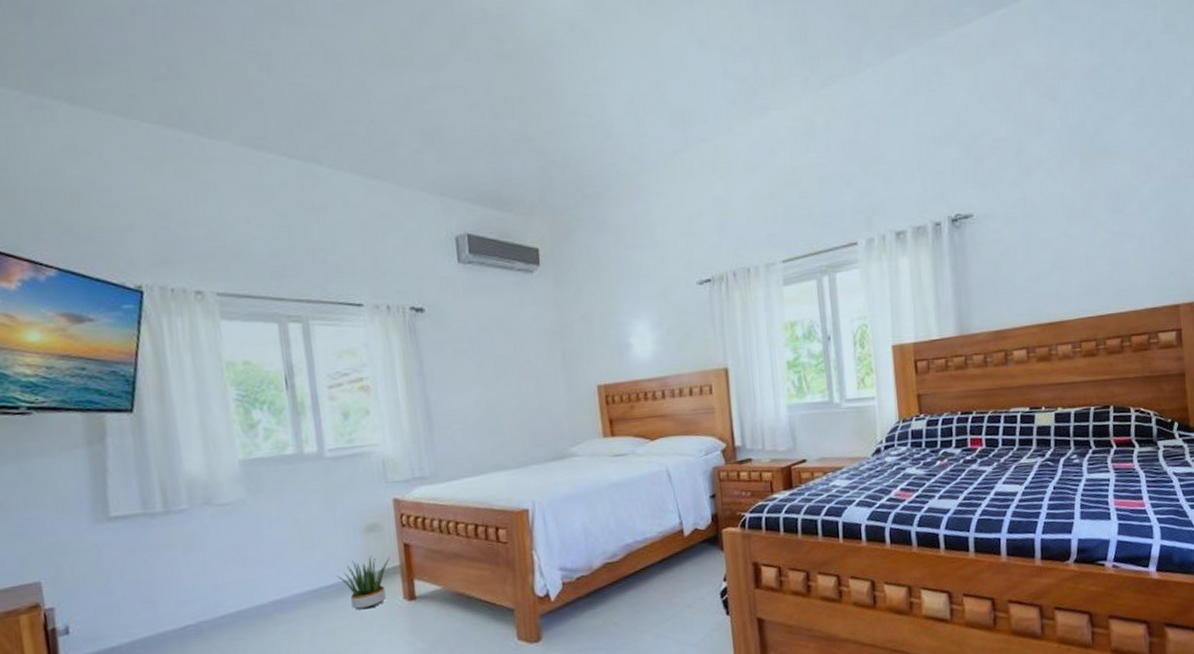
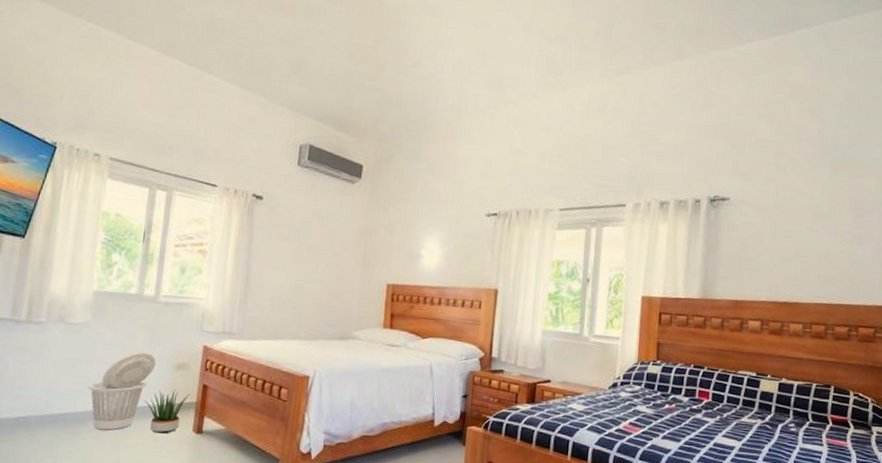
laundry basket: none [263,520,341,620] -> present [88,352,156,431]

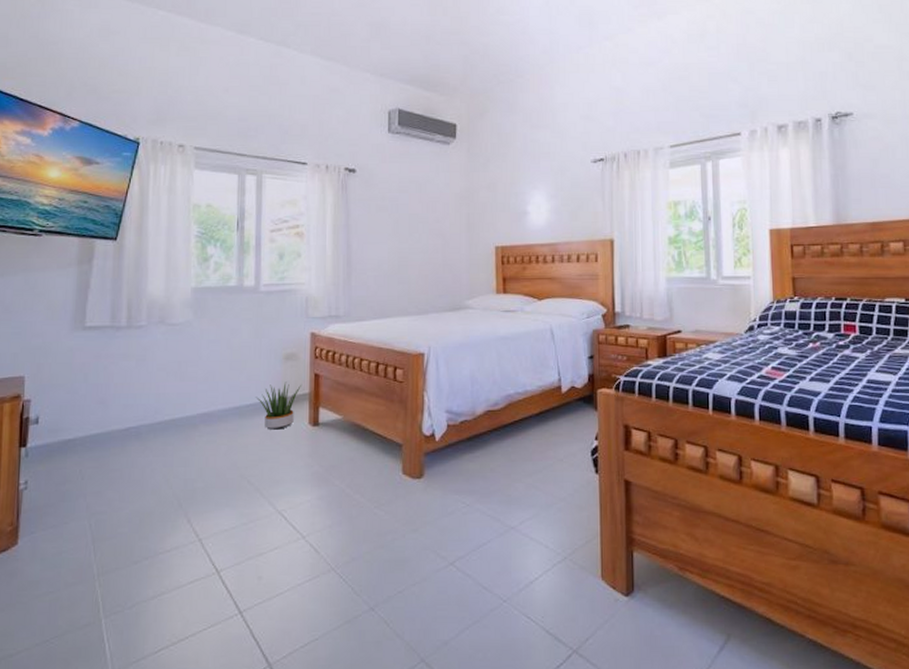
laundry basket: present [88,352,156,431] -> none [196,347,264,432]

